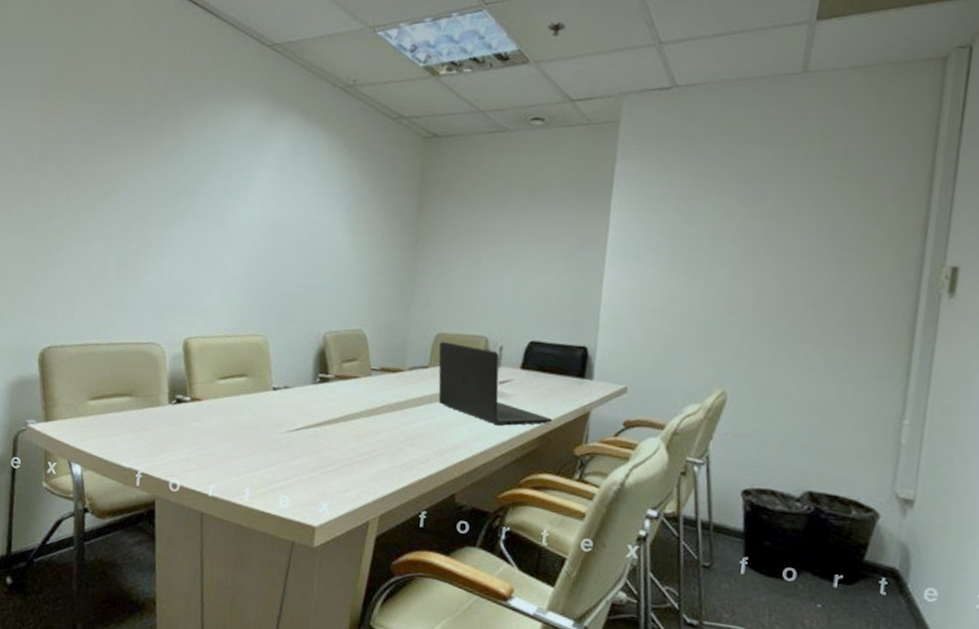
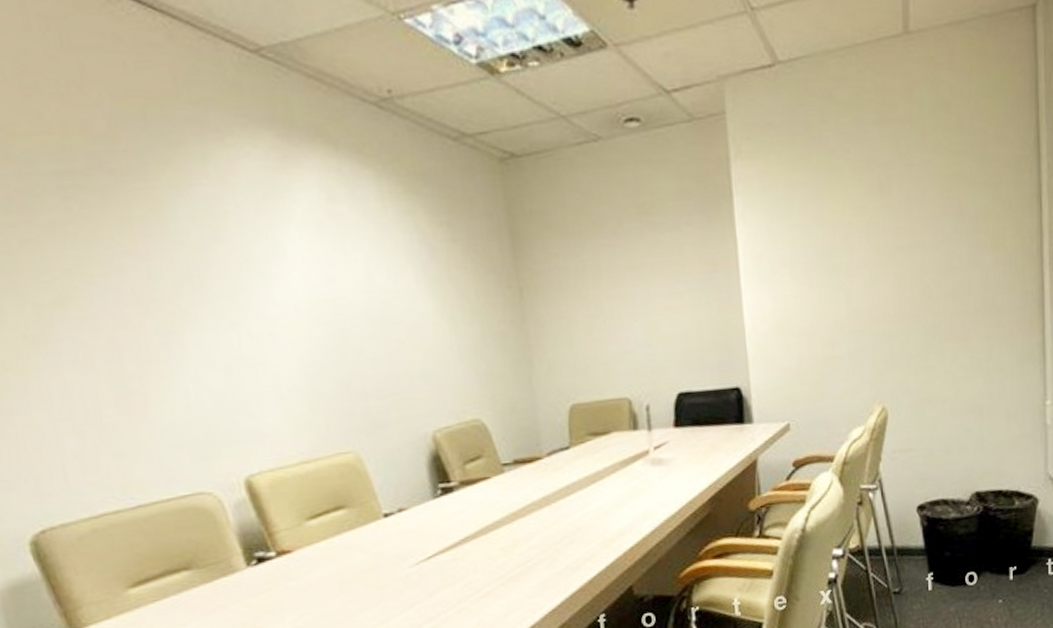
laptop: present [438,341,552,426] -> none [576,412,719,498]

